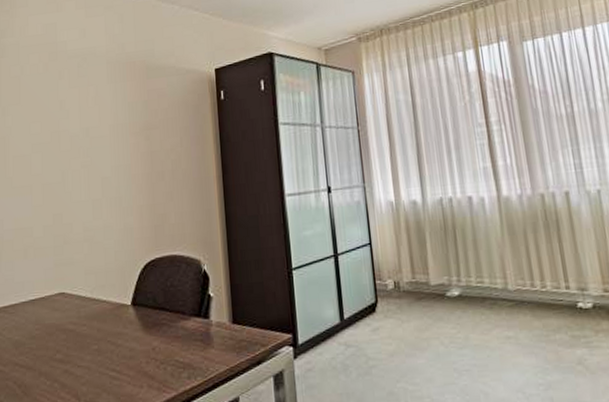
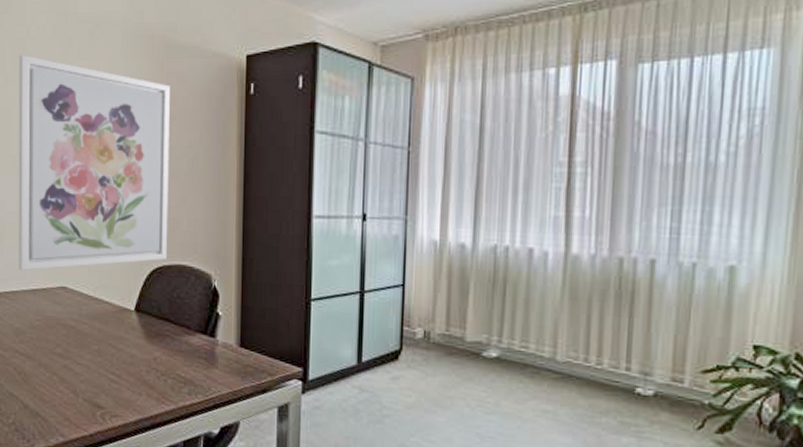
wall art: none [15,89,159,283] -> present [18,54,170,271]

